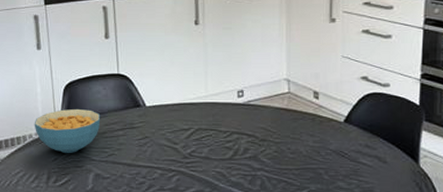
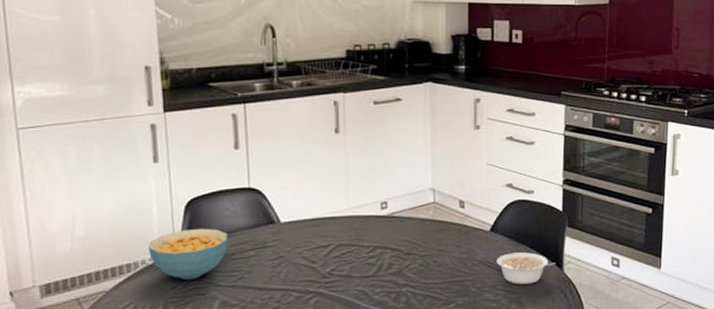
legume: none [350,144,412,175] -> present [496,252,556,284]

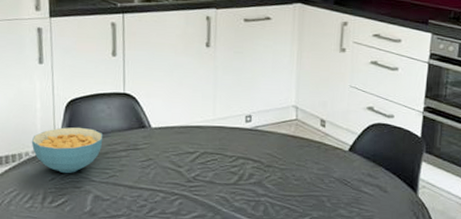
legume: present [496,252,556,284] -> none [352,173,411,204]

